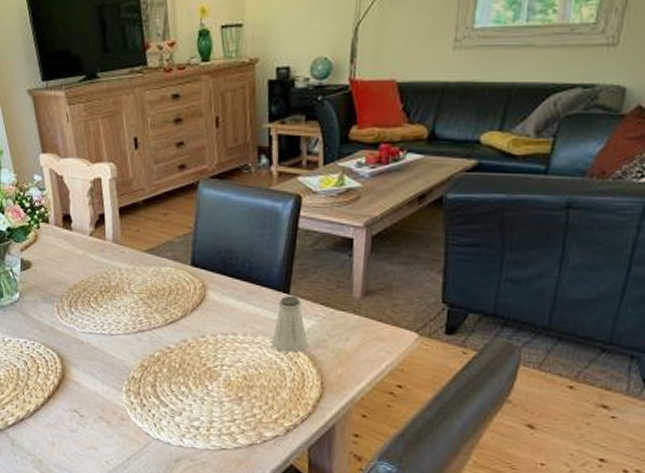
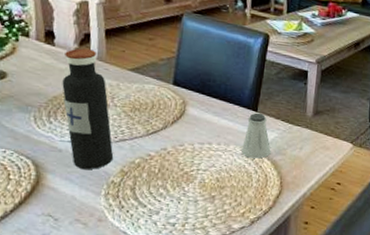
water bottle: none [80,231,133,363] -> present [62,48,114,169]

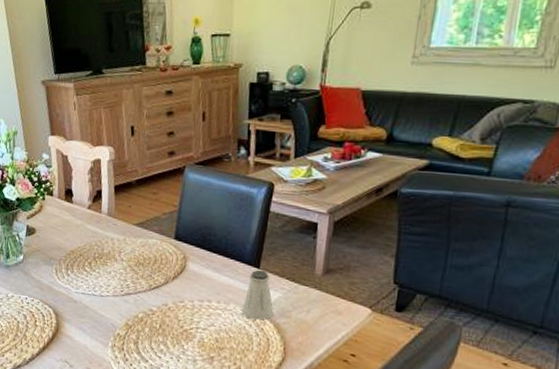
water bottle: present [62,48,114,169] -> none [78,205,120,321]

